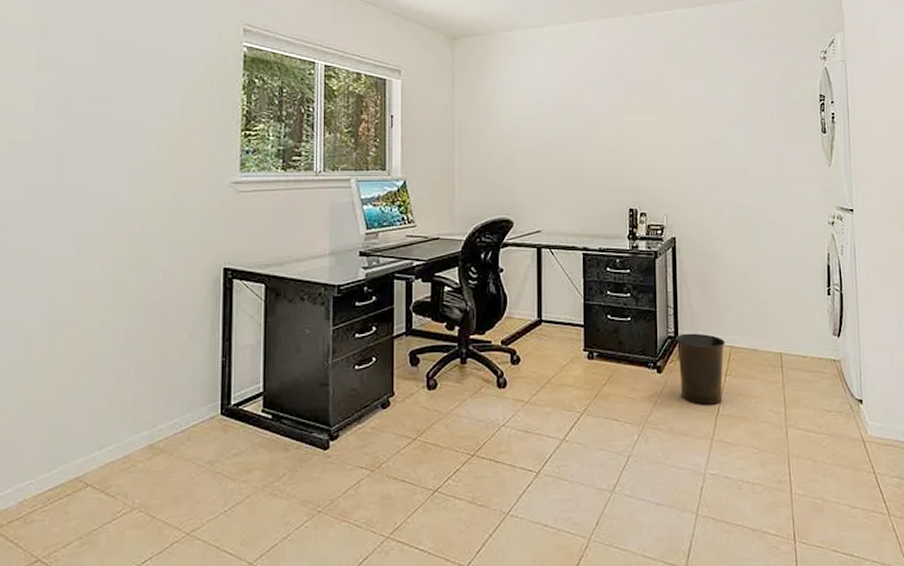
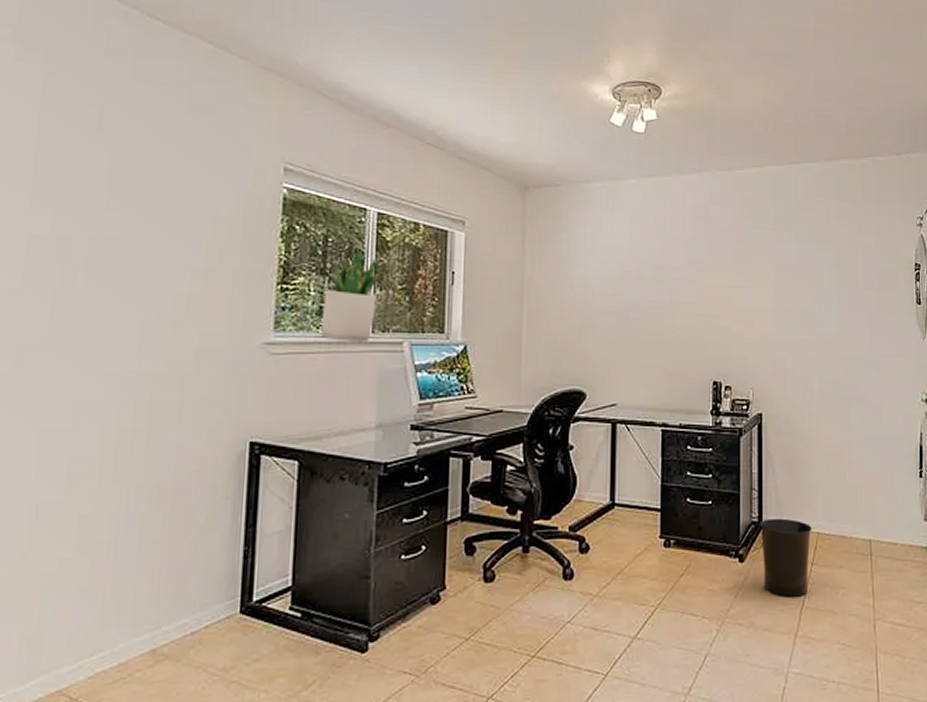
planter: none [280,96,330,179] -> present [321,247,382,342]

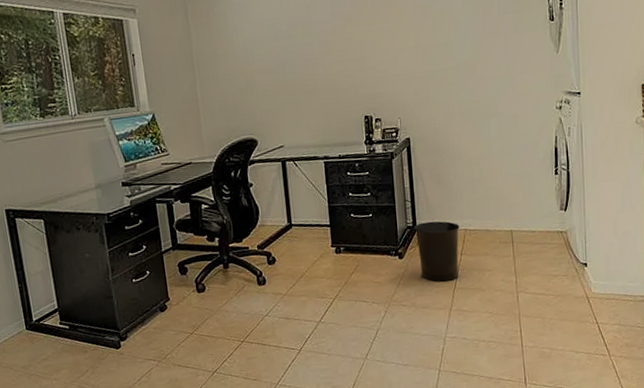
planter: present [321,247,382,342] -> none [35,44,78,125]

